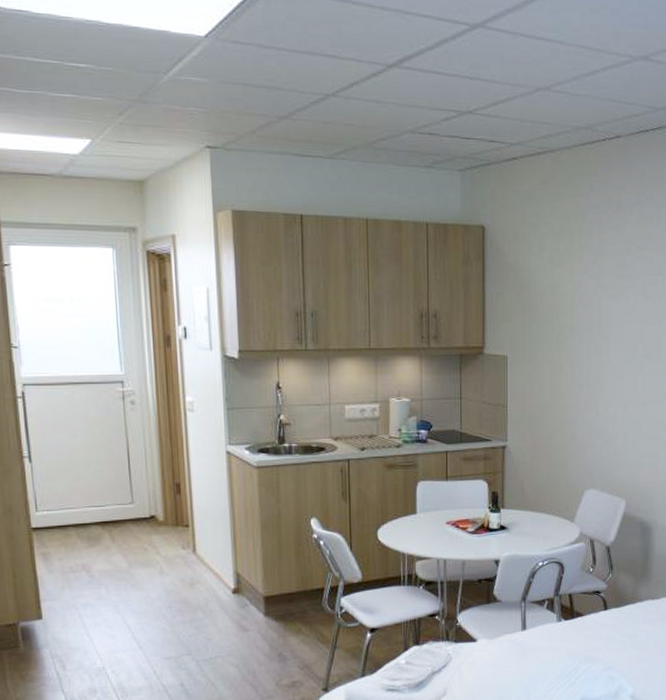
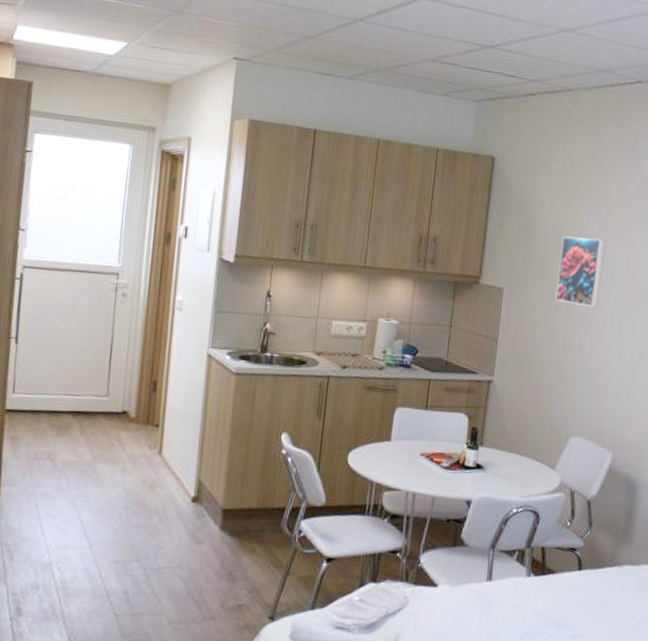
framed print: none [558,298,601,366] -> present [555,236,606,308]

